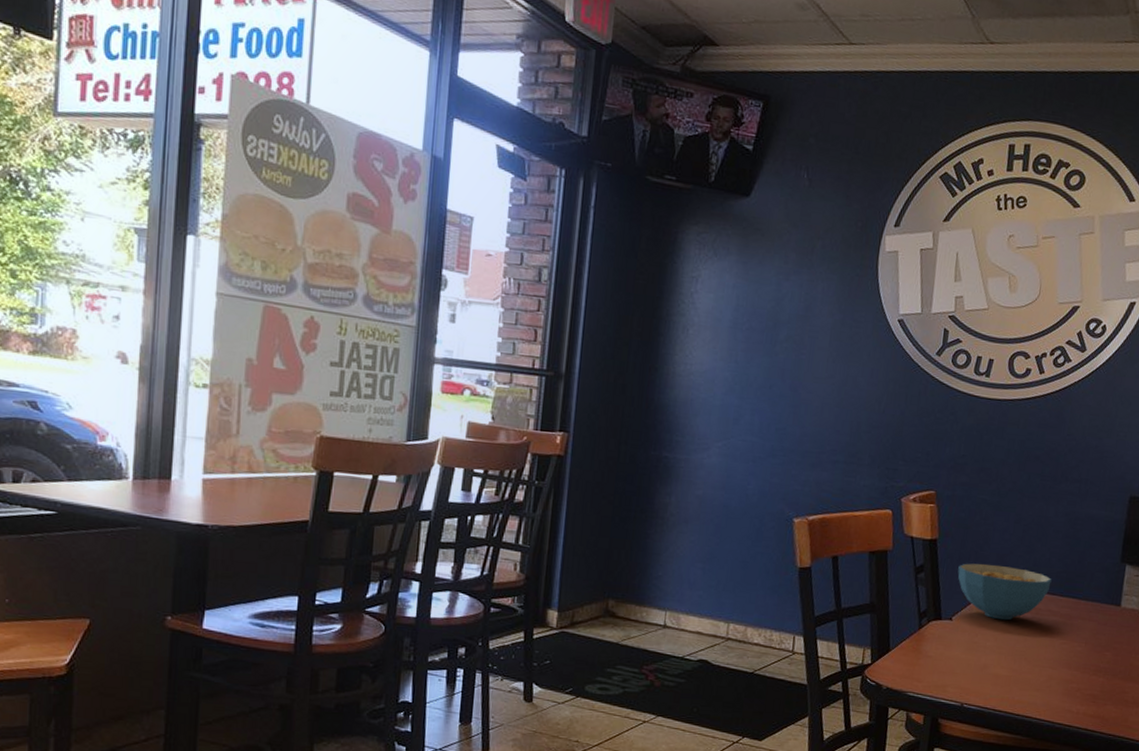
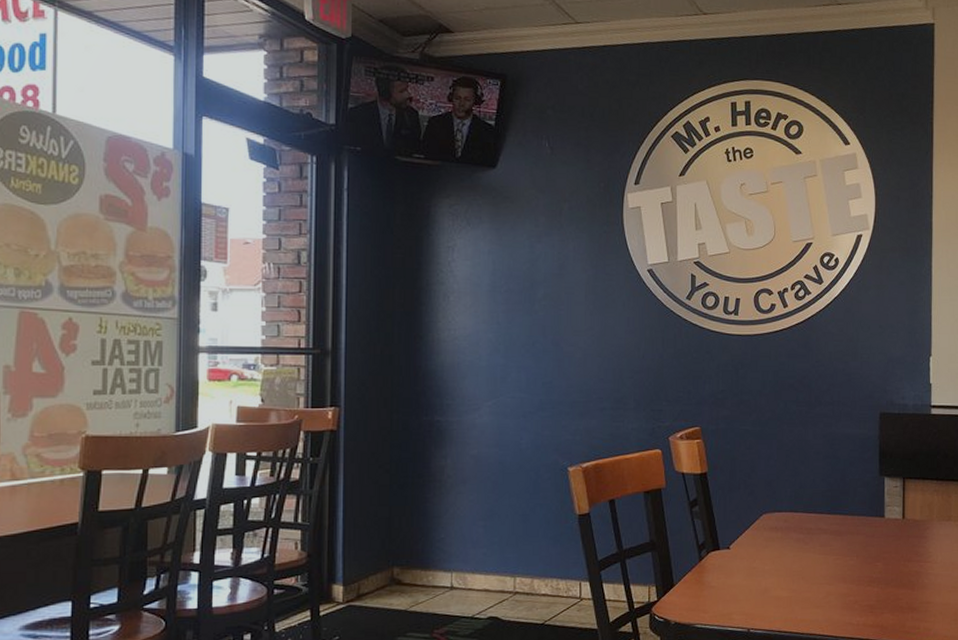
cereal bowl: present [958,563,1052,620] -> none [730,491,818,544]

